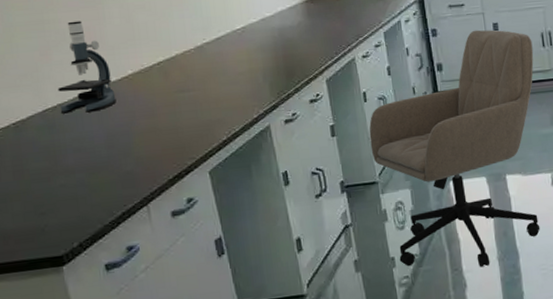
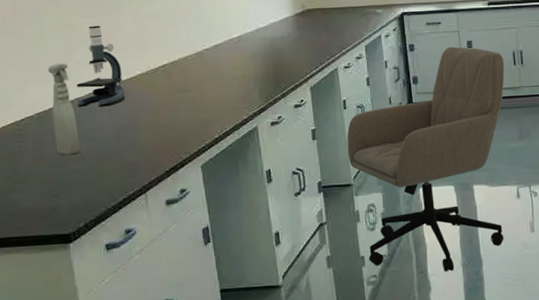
spray bottle: none [21,64,68,169] -> present [47,62,81,156]

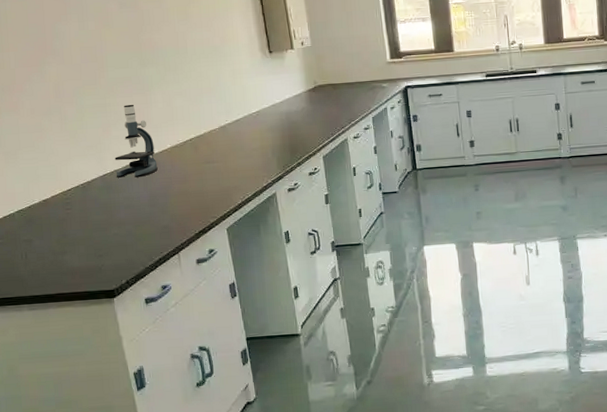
spray bottle: present [47,62,81,156] -> none [89,138,121,221]
office chair: present [347,46,505,272] -> none [357,116,502,322]

